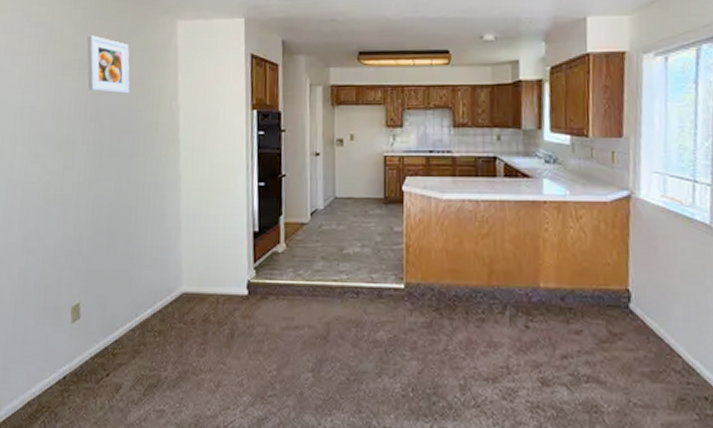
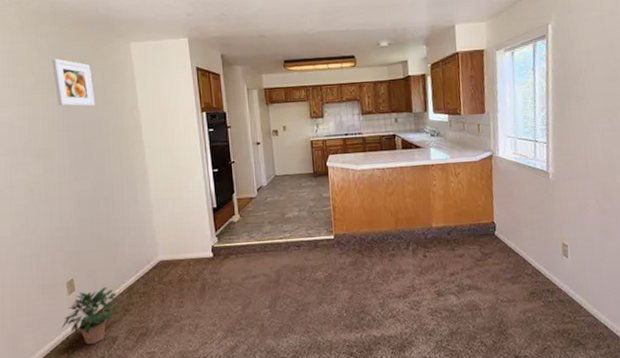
potted plant: none [59,319,132,390] -> present [61,287,121,345]

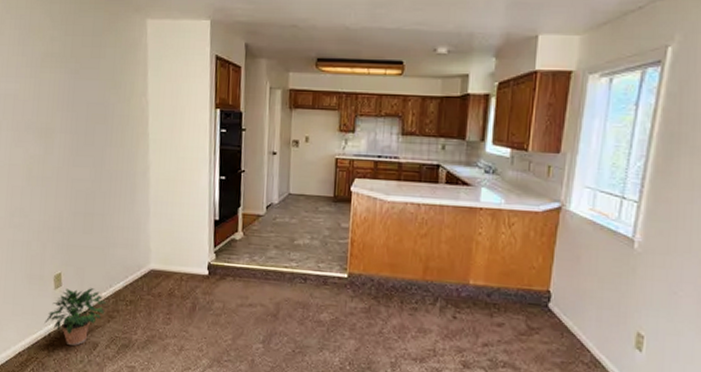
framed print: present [52,58,96,107] -> none [63,30,104,88]

